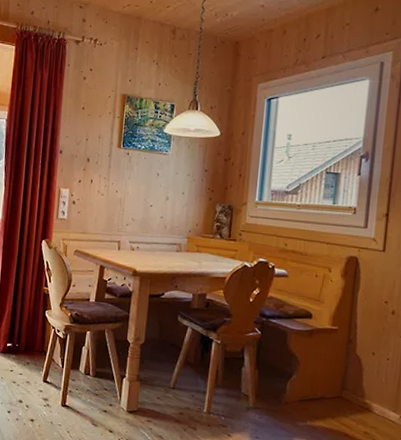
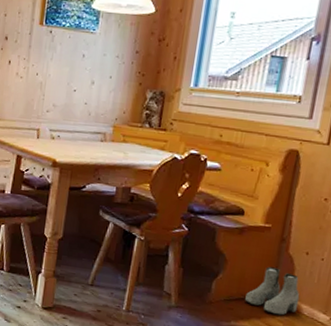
boots: none [319,367,370,415] -> present [245,267,300,316]

